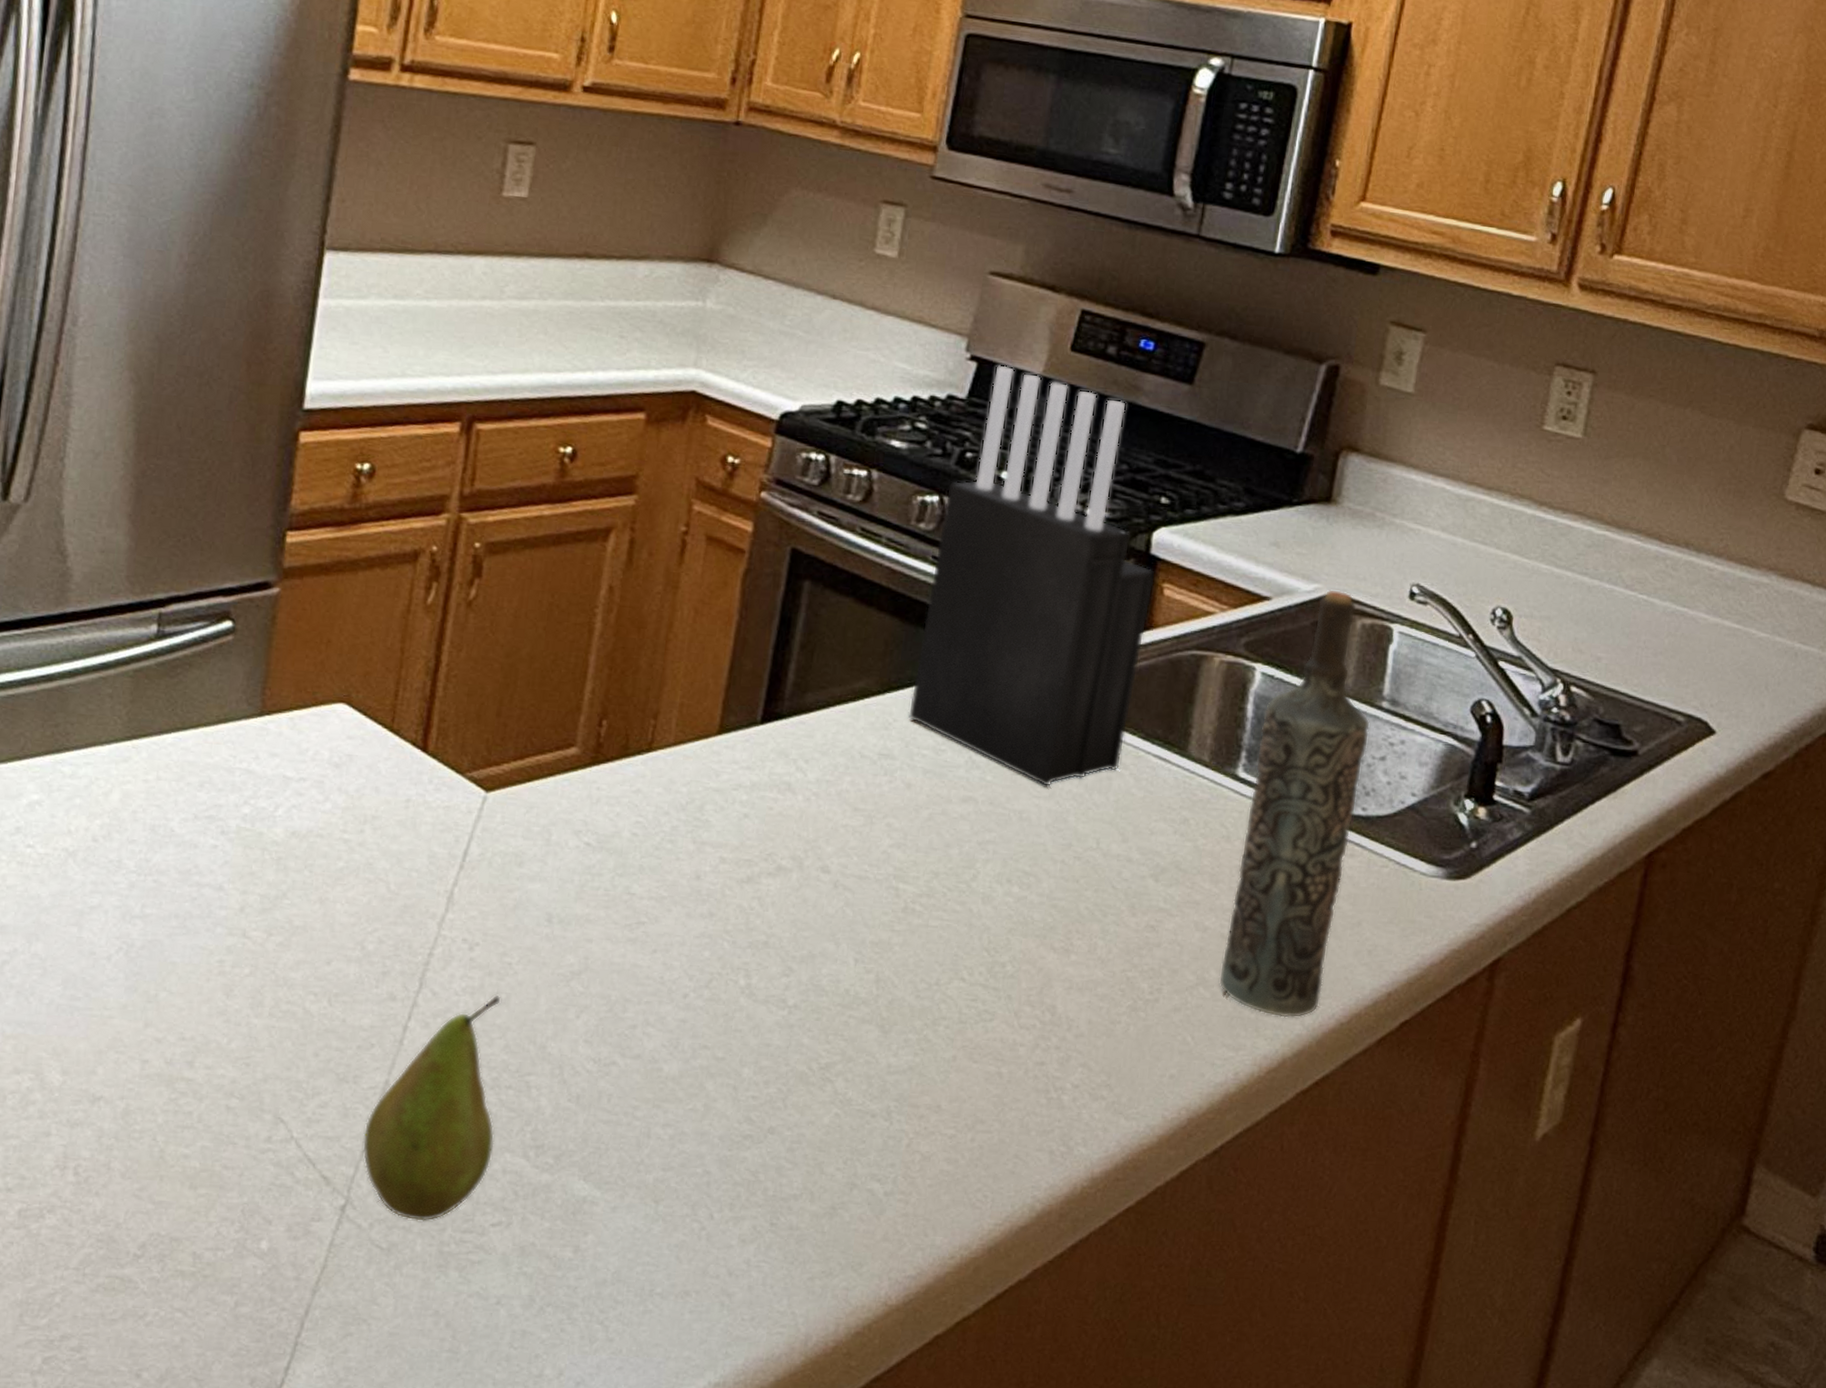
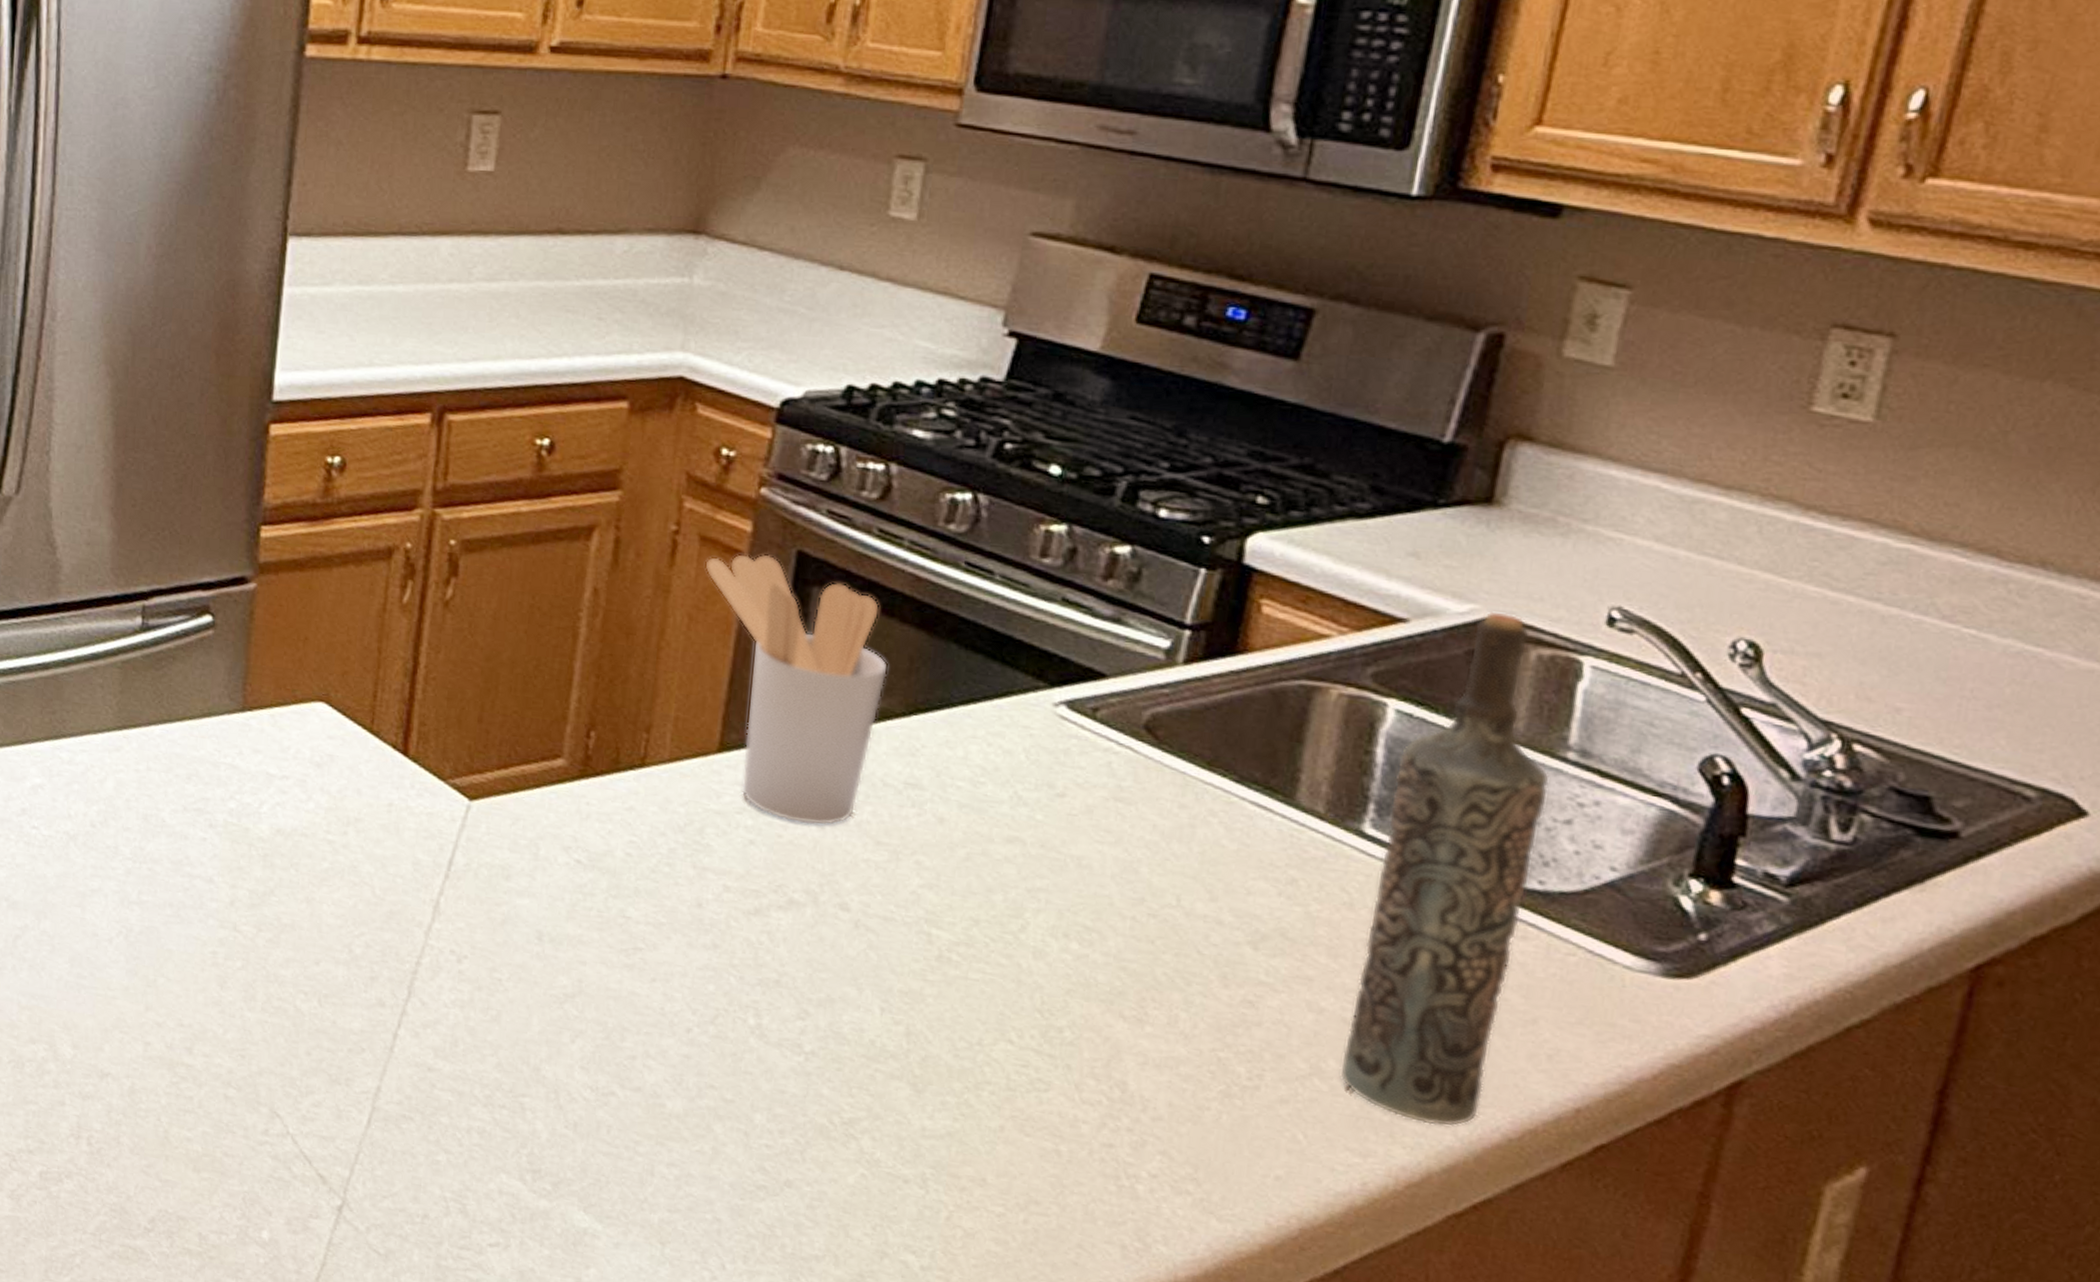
fruit: present [362,994,501,1222] -> none [356,1010,492,1233]
utensil holder: none [710,551,867,797] -> present [705,553,889,826]
knife block: present [908,365,1156,786] -> none [939,341,1251,831]

